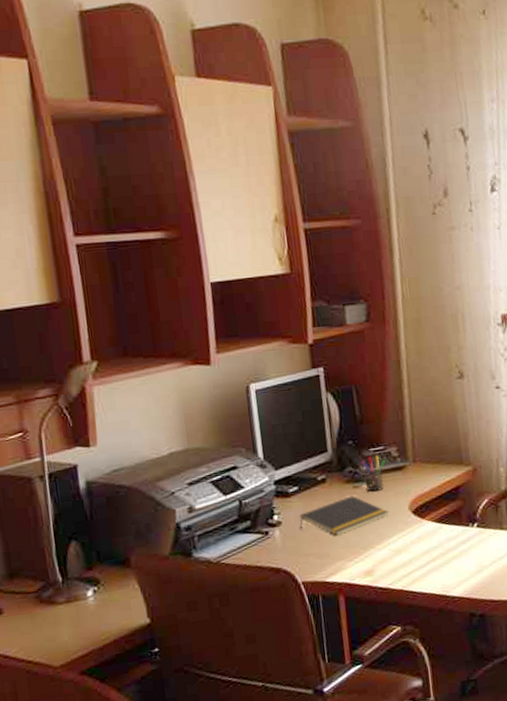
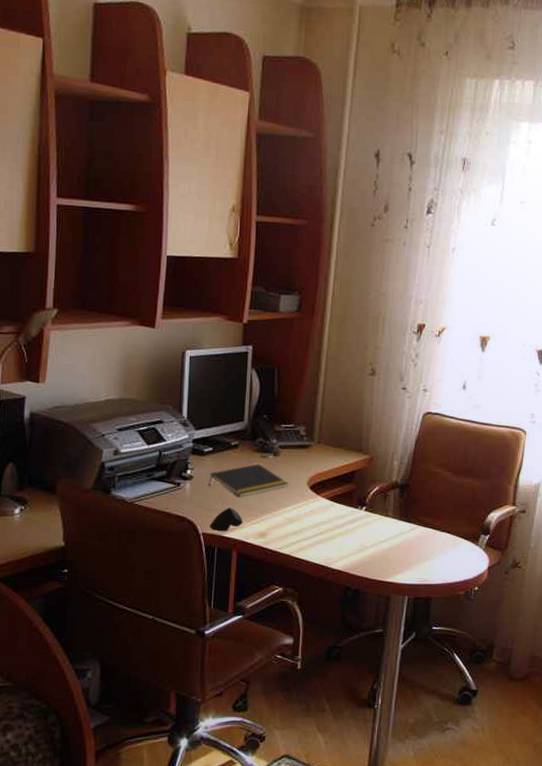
computer mouse: none [308,548,345,577] -> present [209,507,243,532]
pen holder: present [361,455,386,492] -> none [272,432,293,463]

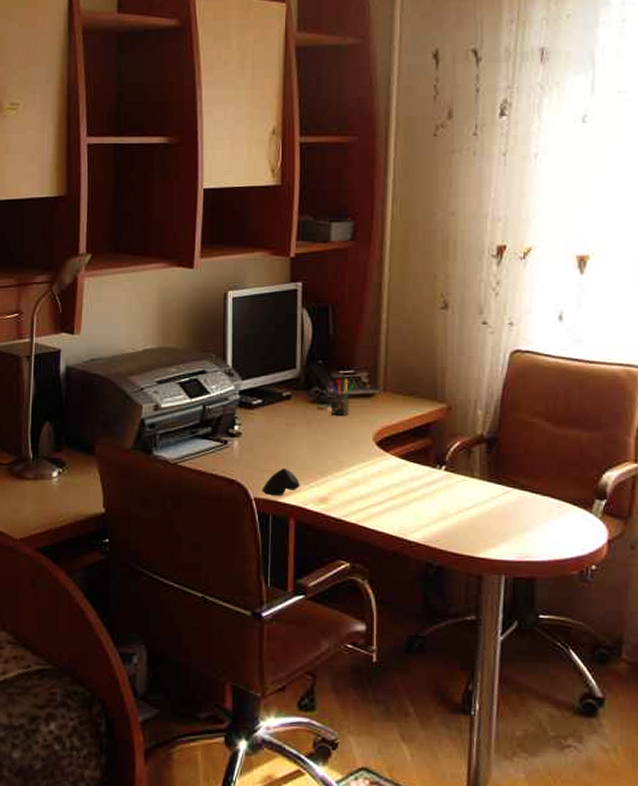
notepad: present [209,463,289,498] -> none [259,417,352,457]
pen holder: none [272,432,293,463] -> present [329,379,354,416]

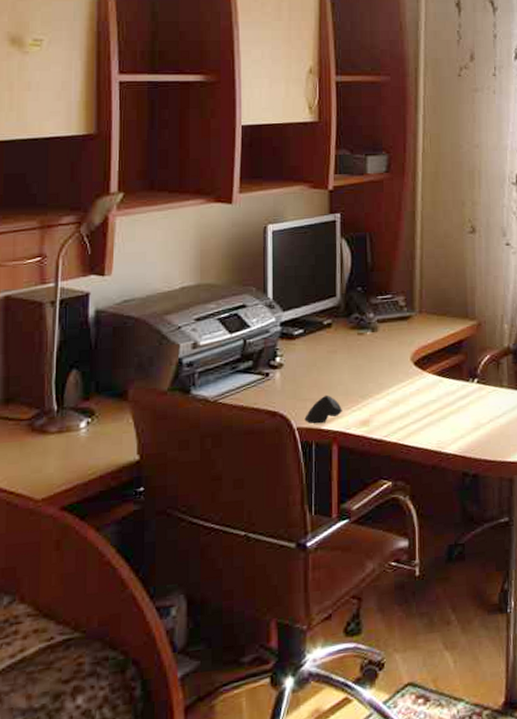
pen holder: present [329,379,354,416] -> none [368,304,392,340]

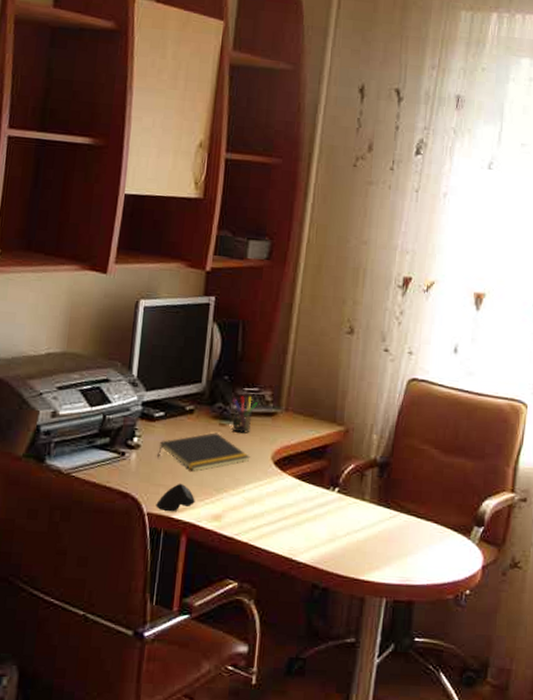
notepad: none [301,342,391,383] -> present [158,432,250,473]
pen holder: none [368,304,392,340] -> present [232,396,257,433]

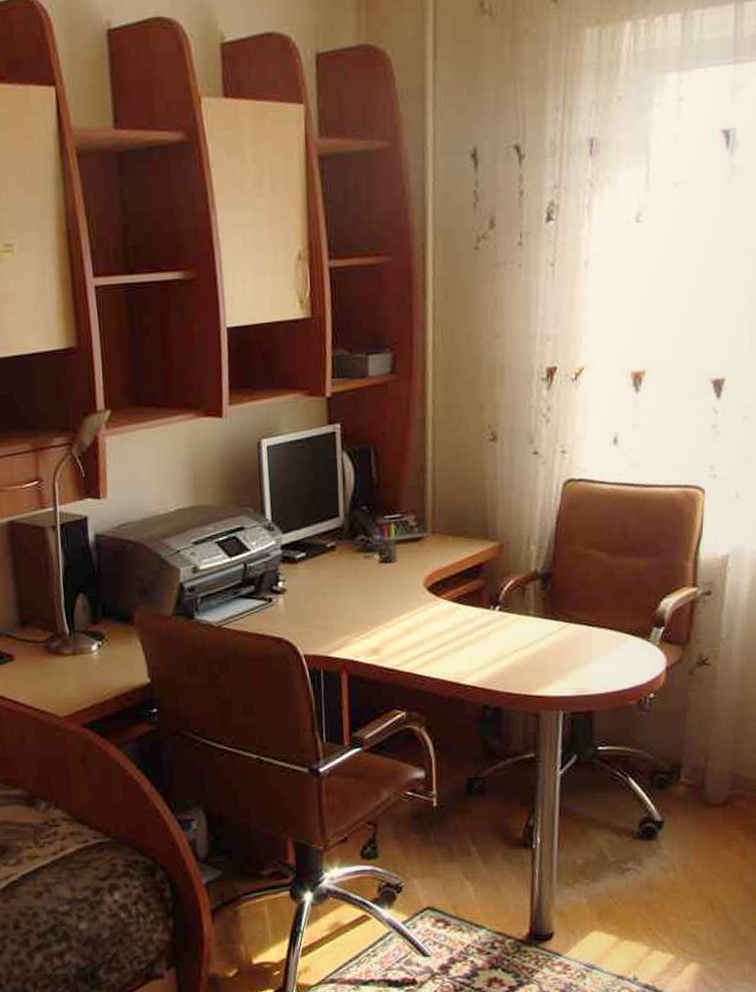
computer mouse: present [156,483,195,512] -> none [311,621,350,651]
notepad: present [158,432,250,473] -> none [305,566,401,610]

